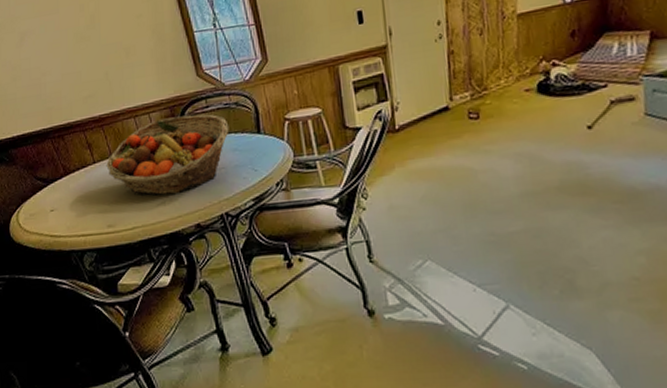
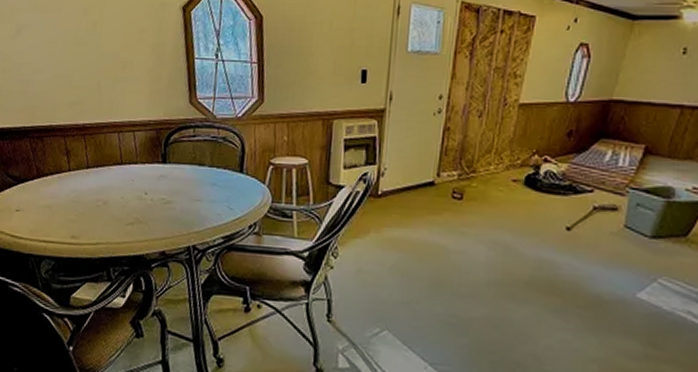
fruit basket: present [106,114,229,195] -> none [81,139,213,217]

